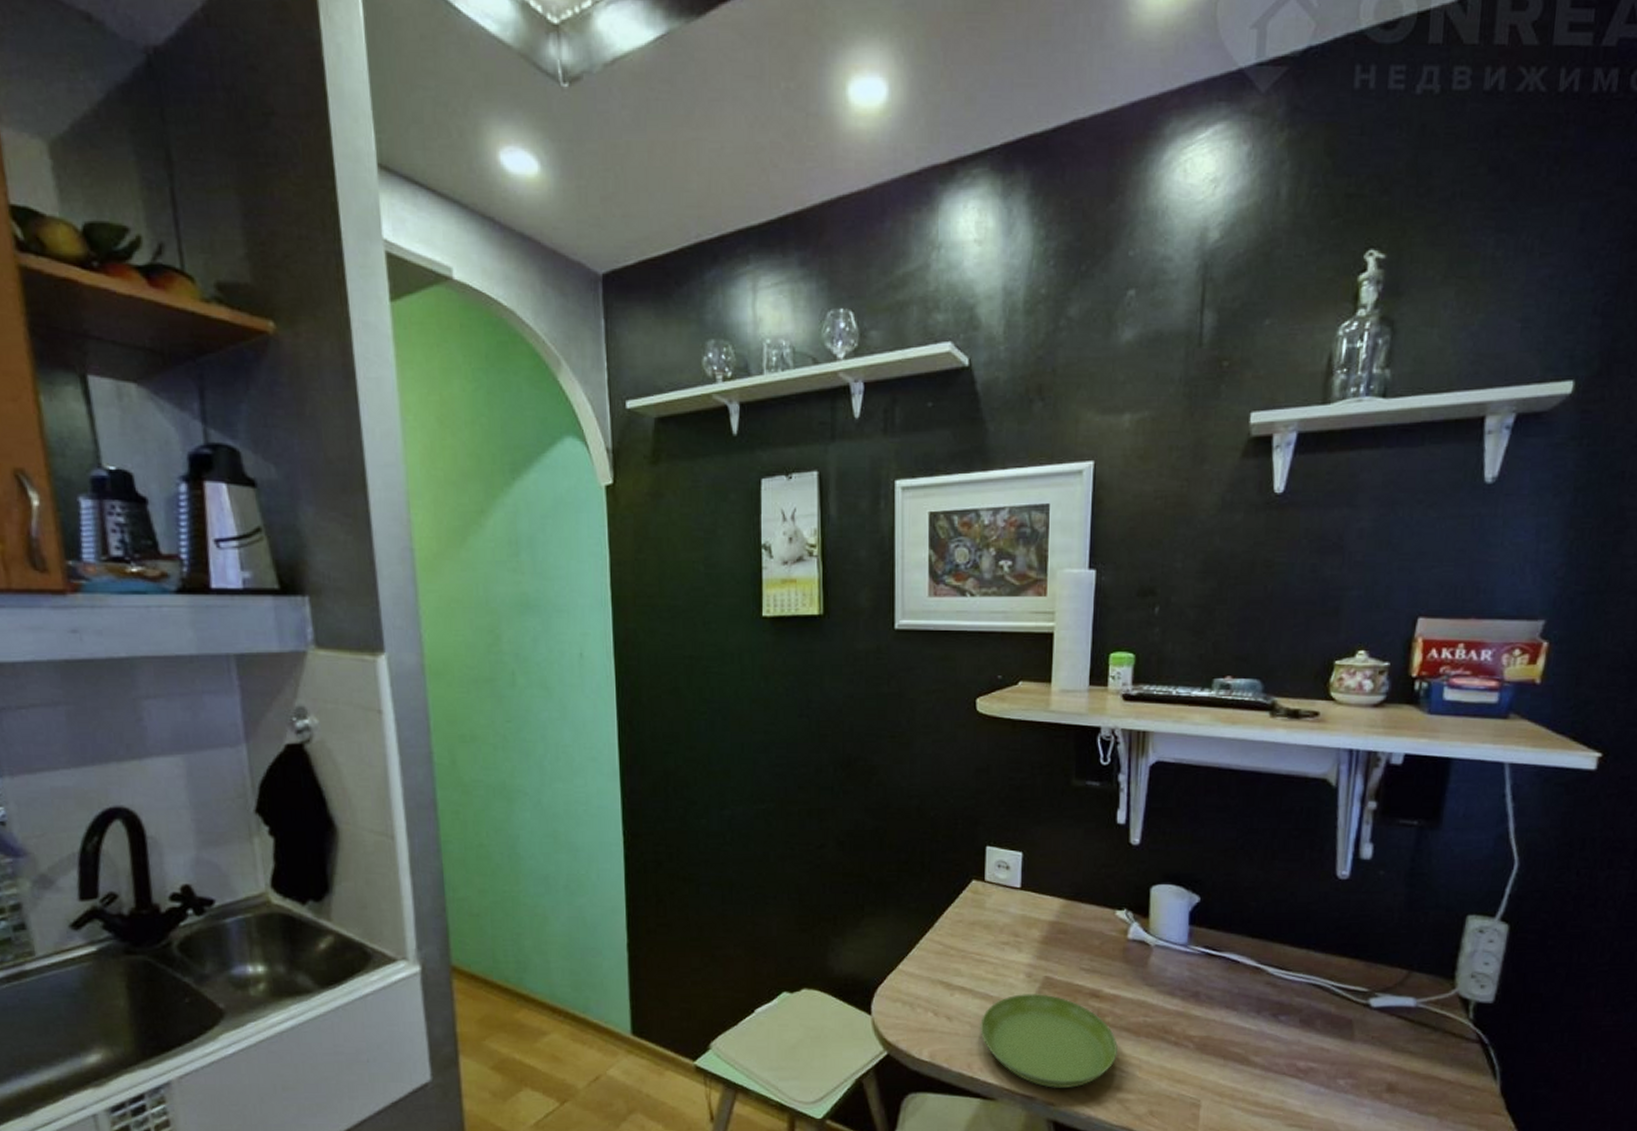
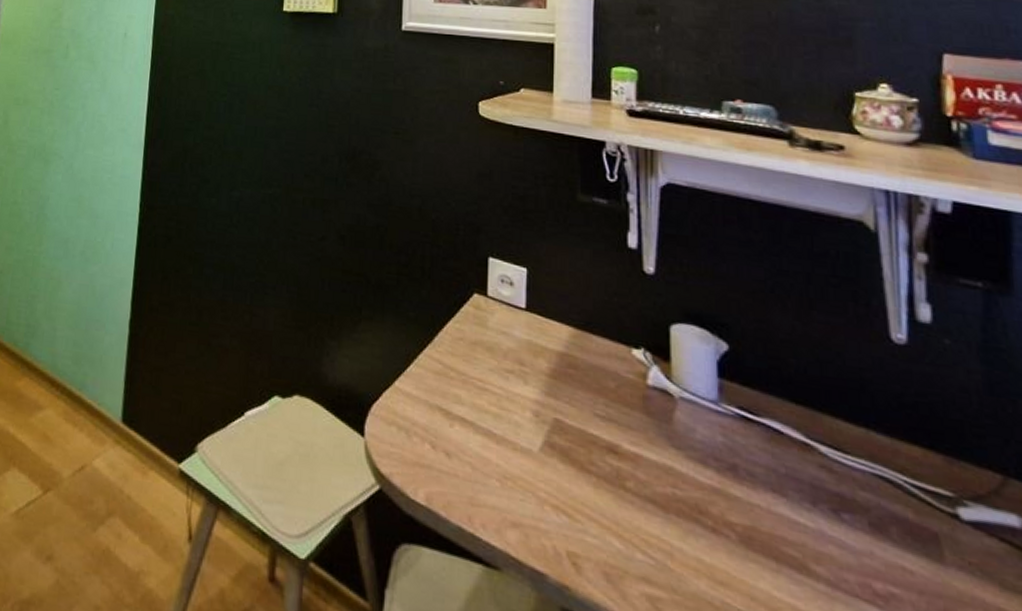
saucer: present [980,993,1119,1088] -> none [482,435,644,570]

